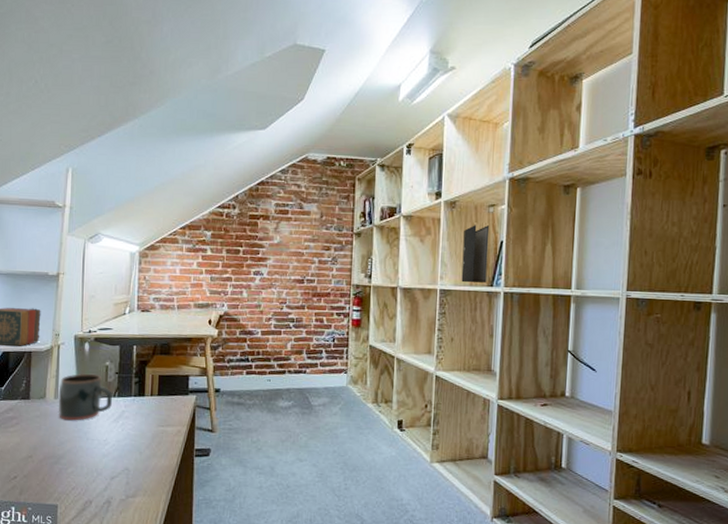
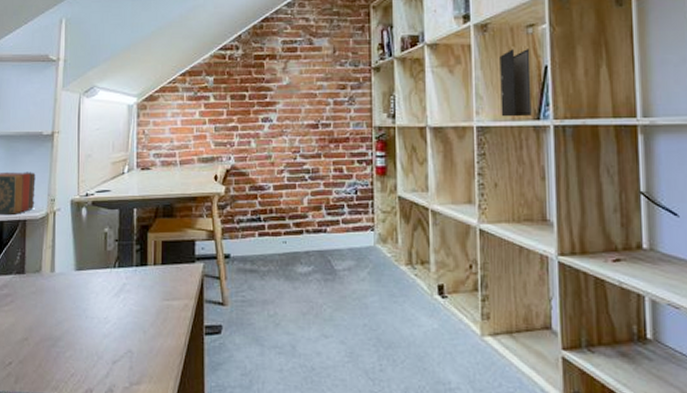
mug: present [58,373,112,420] -> none [54,242,112,296]

